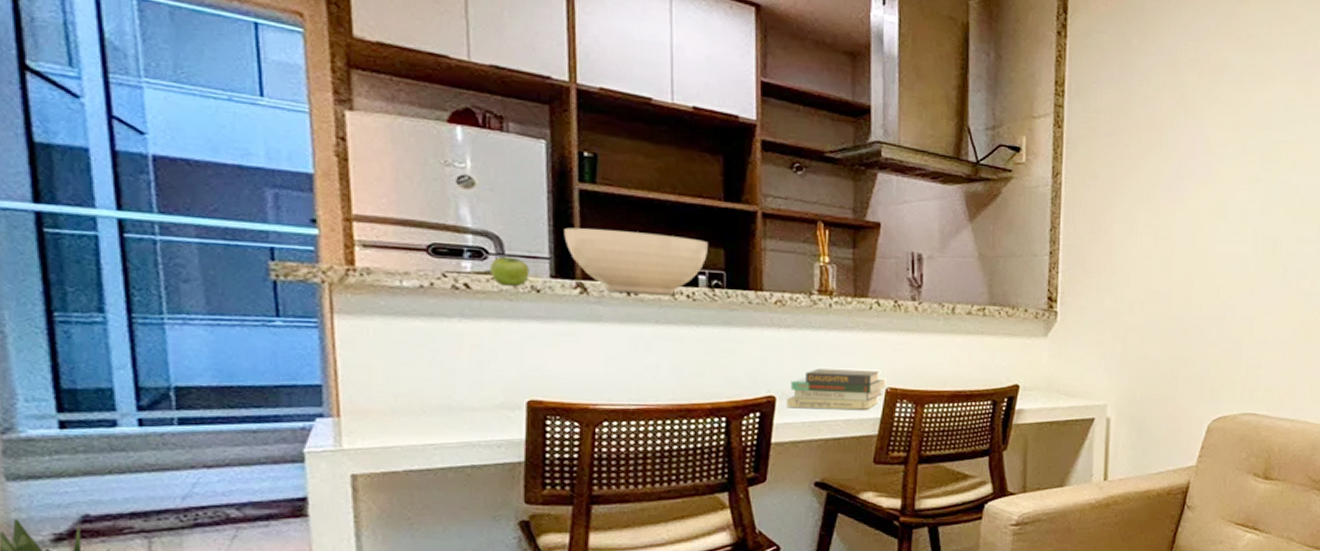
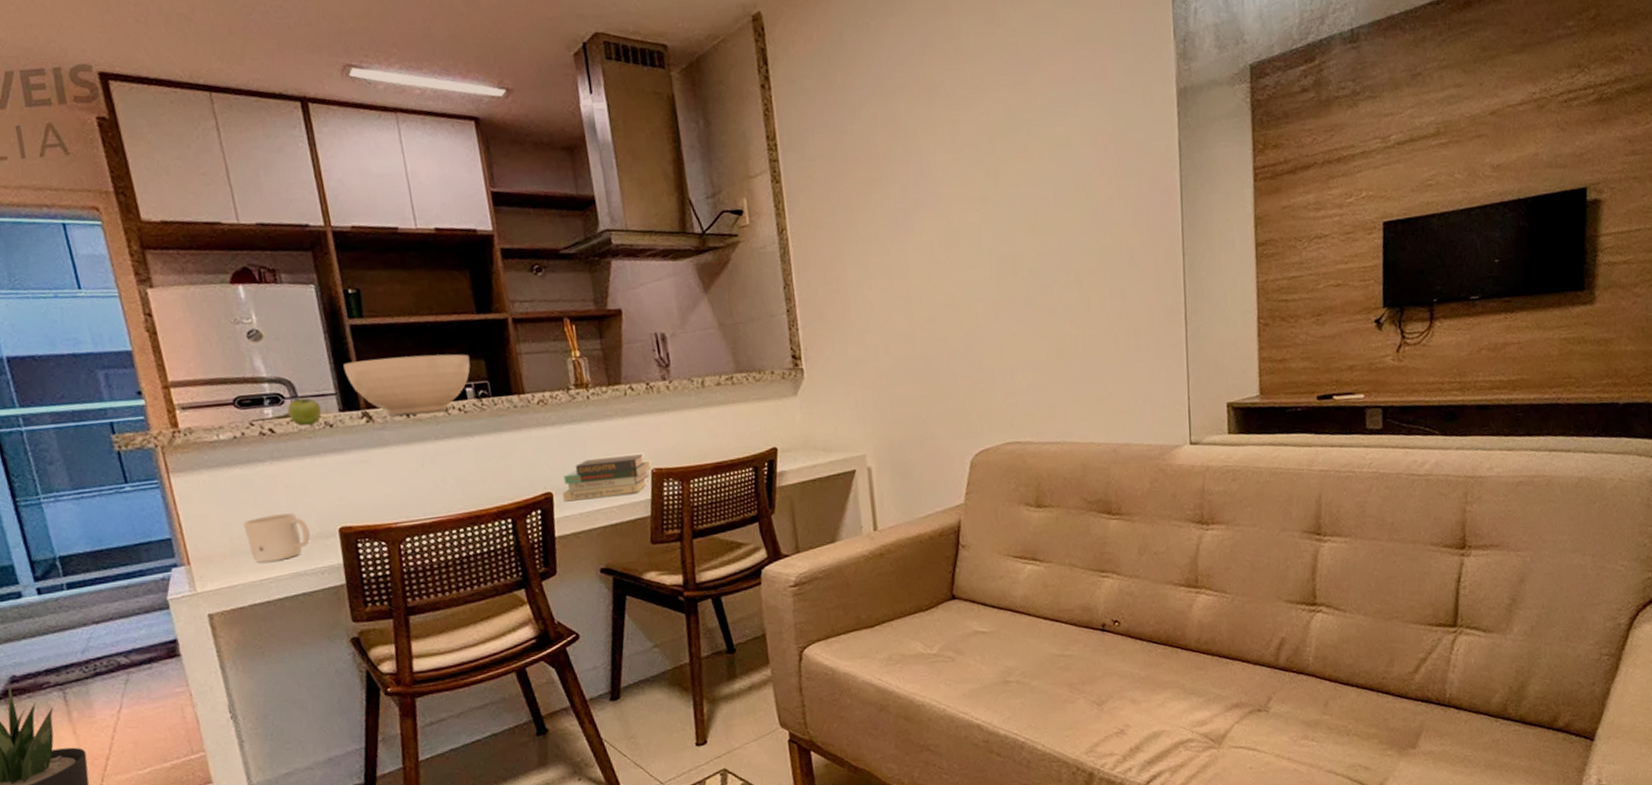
mug: none [413,376,492,427] -> present [243,513,311,563]

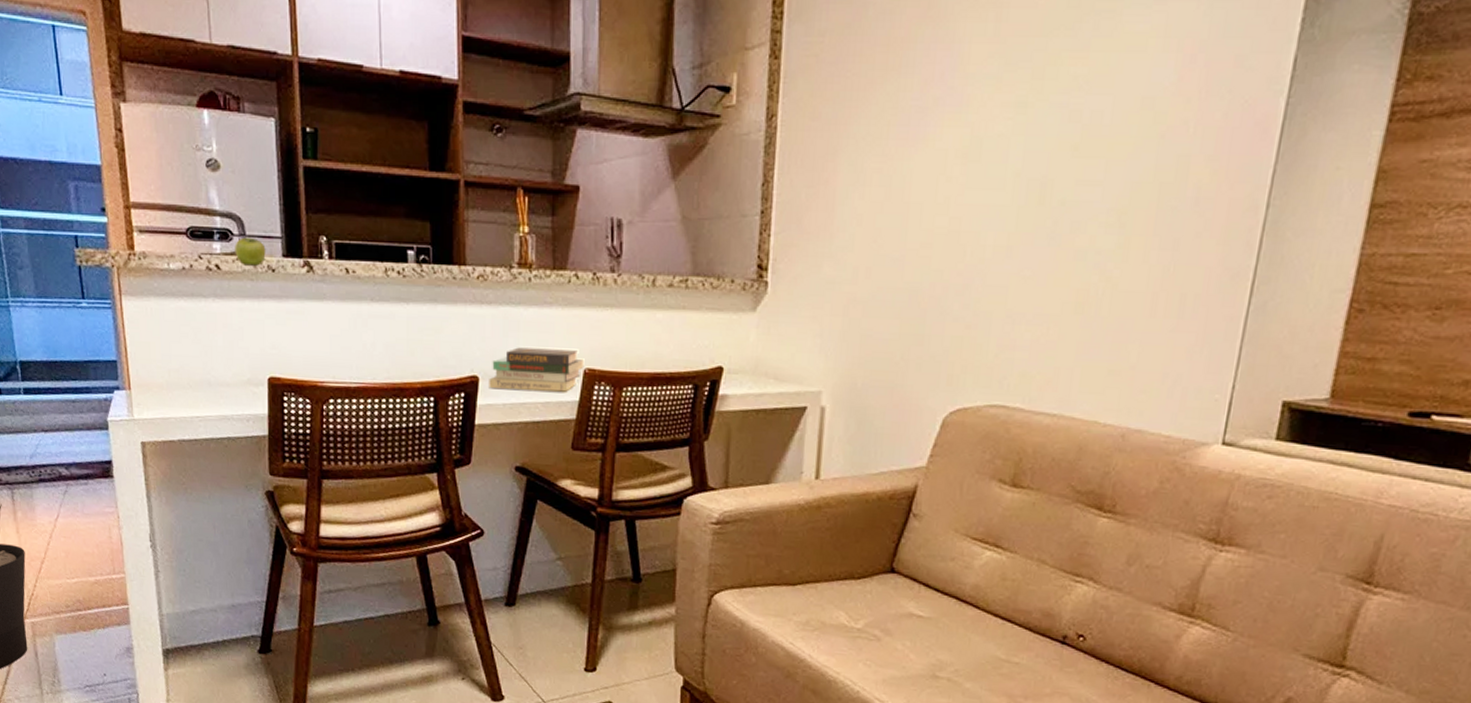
mug: present [243,513,311,563] -> none [182,353,241,401]
bowl: present [343,354,471,417] -> none [292,206,417,273]

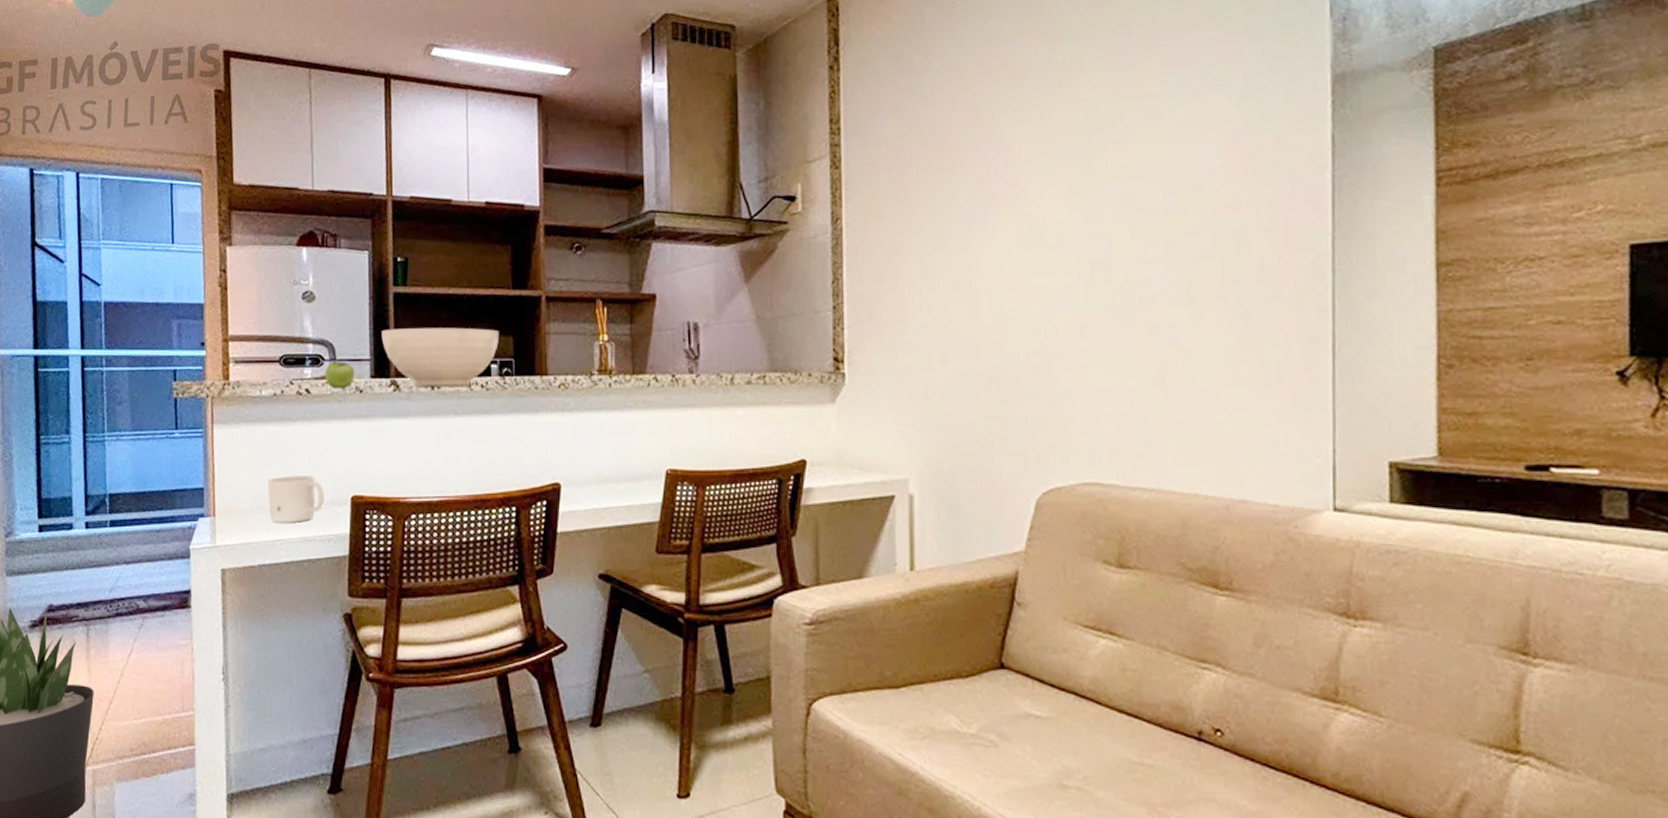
mug: none [182,353,241,401] -> present [267,476,324,524]
bowl: none [292,206,417,273] -> present [381,327,500,388]
books: present [489,347,585,392] -> none [571,452,666,495]

